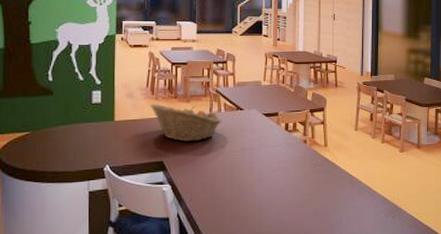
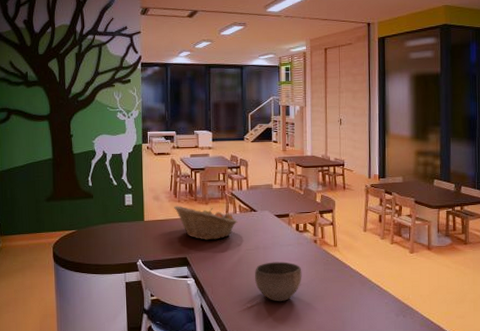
bowl: none [239,164,290,208] -> present [255,262,302,302]

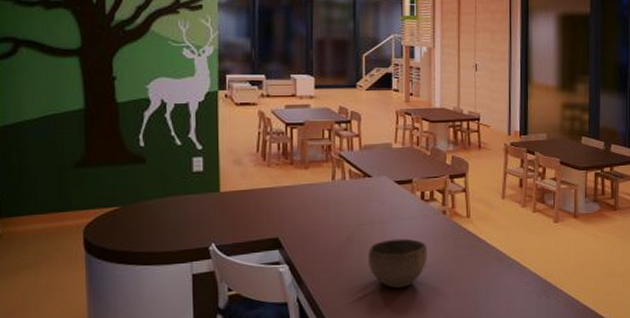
fruit basket: present [174,206,238,240] -> none [262,171,347,215]

